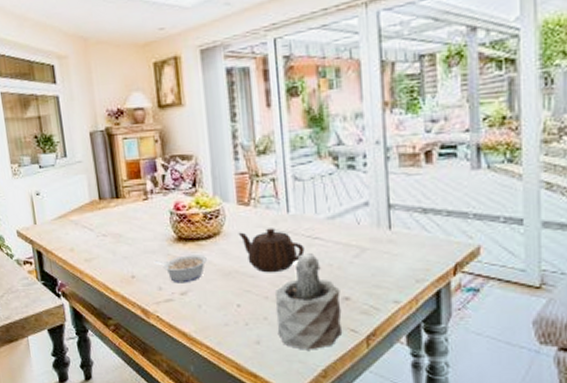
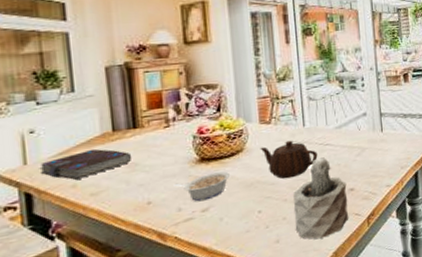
book: none [44,215,117,244] -> present [37,148,132,180]

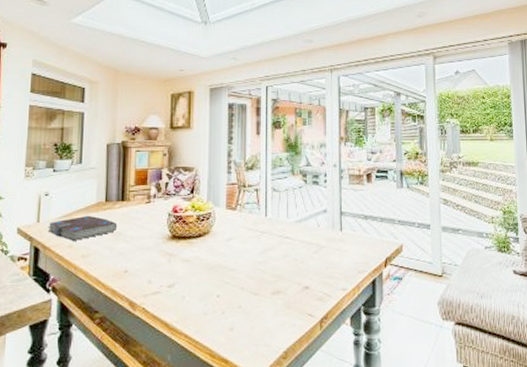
legume: present [173,171,231,202] -> none [147,251,196,277]
teapot: present [260,140,318,179] -> none [224,229,277,267]
succulent plant: present [293,157,348,239] -> none [249,250,302,334]

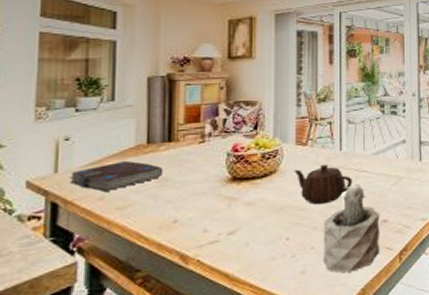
teapot: none [224,229,277,267] -> present [294,164,352,205]
succulent plant: none [249,250,302,334] -> present [323,184,380,273]

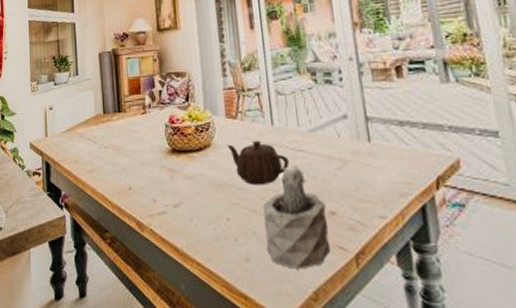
book: present [67,160,164,192] -> none [54,128,117,155]

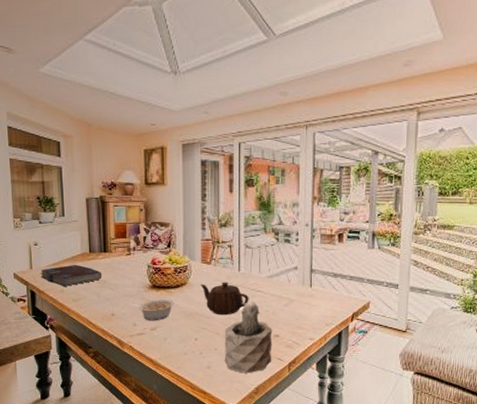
book: none [54,128,117,155] -> present [39,264,102,286]
legume: none [149,167,199,196] -> present [131,299,175,321]

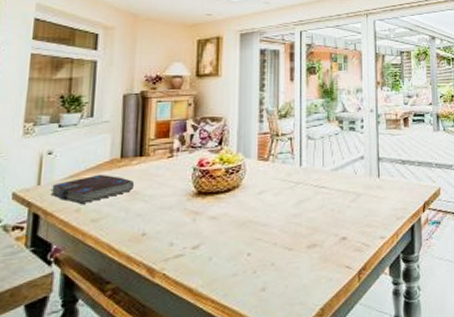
legume: present [131,299,175,321] -> none [169,207,225,238]
teapot: present [200,282,249,315] -> none [255,180,312,221]
succulent plant: present [224,302,273,373] -> none [283,200,339,292]

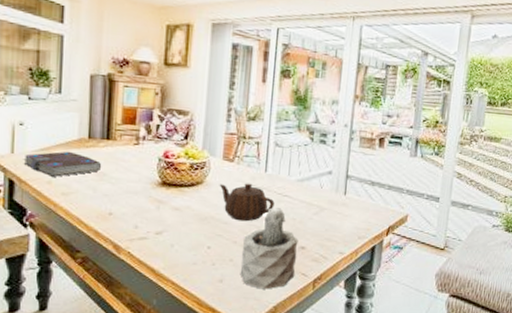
teapot: none [255,180,312,221] -> present [219,183,275,222]
succulent plant: none [283,200,339,292] -> present [240,208,299,289]

